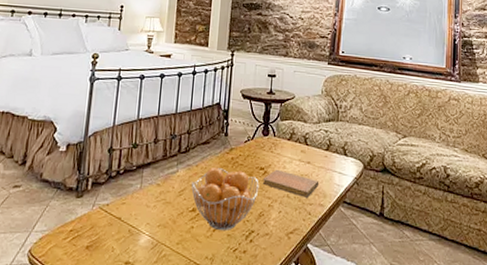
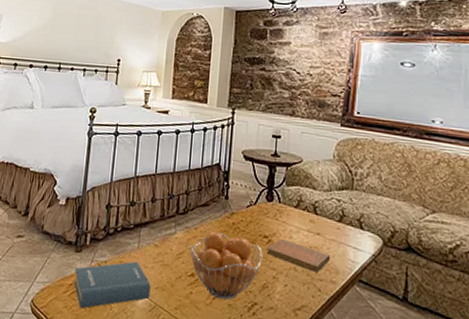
hardback book: none [75,202,153,254] -> present [74,261,151,309]

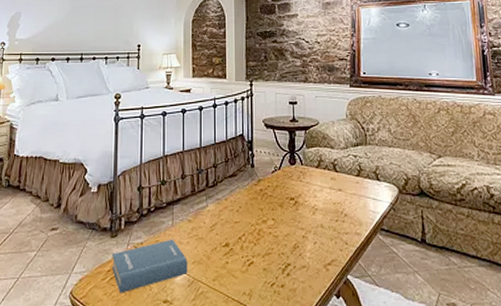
fruit basket: present [189,232,263,301] -> none [221,201,291,265]
notebook: present [267,238,331,272] -> none [295,198,354,227]

